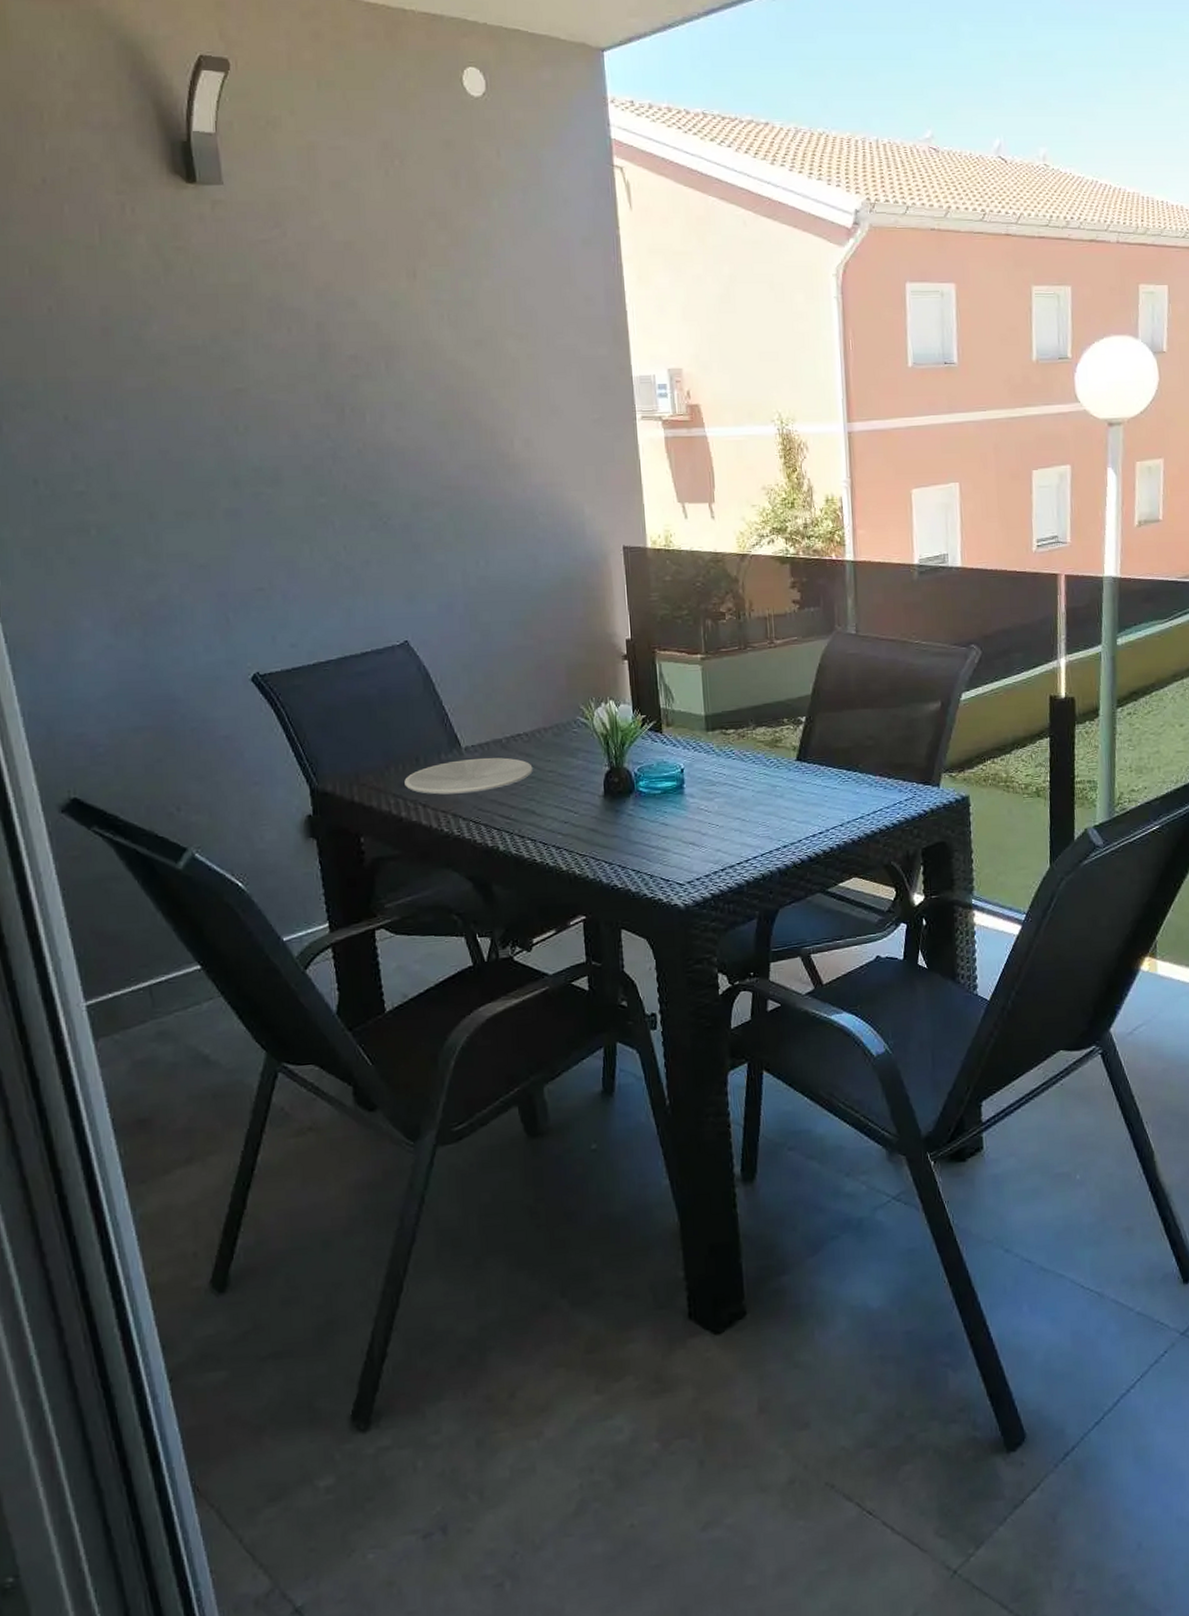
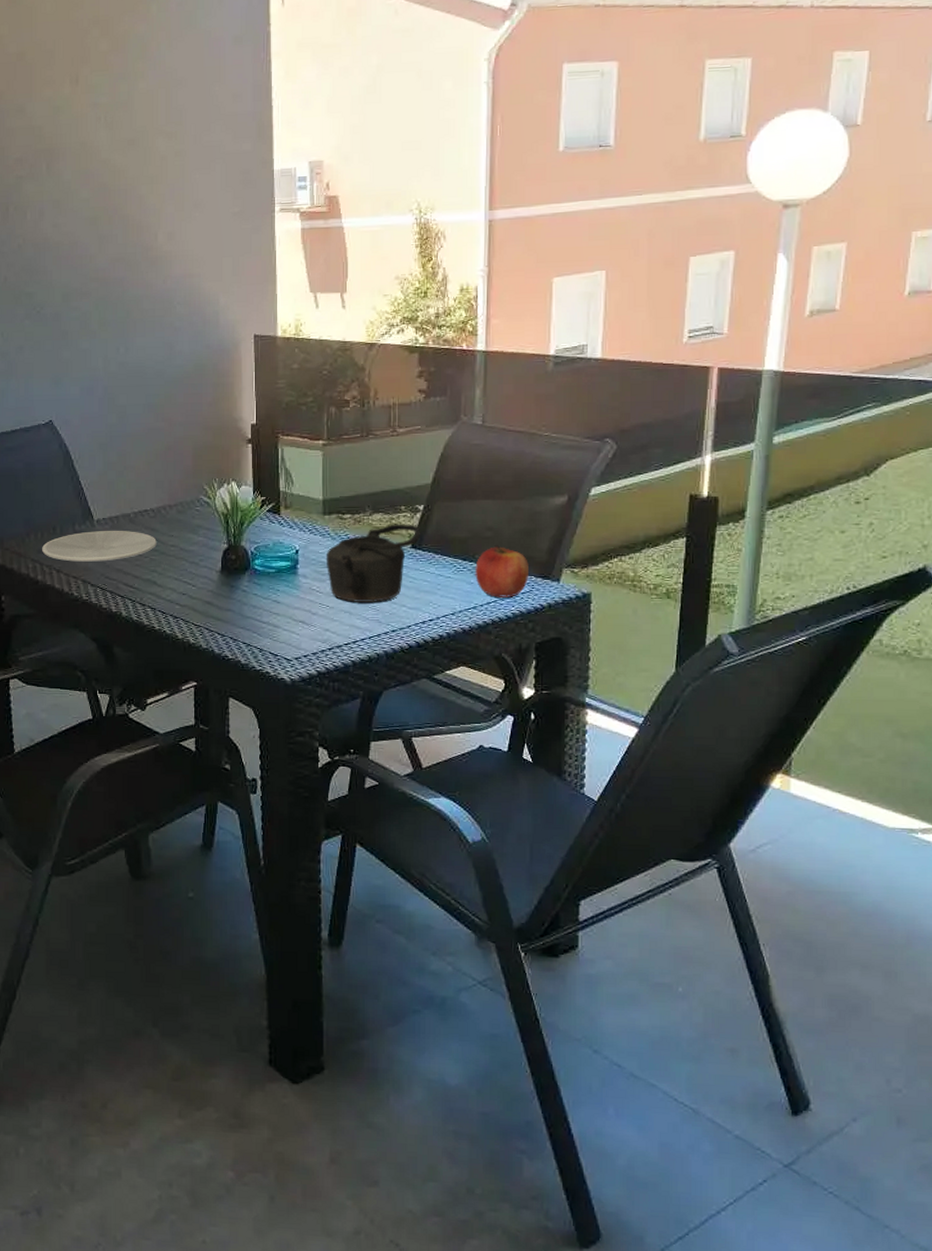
teapot: none [712,736,805,820] -> present [325,524,421,602]
apple: none [859,752,911,806] -> present [475,544,529,597]

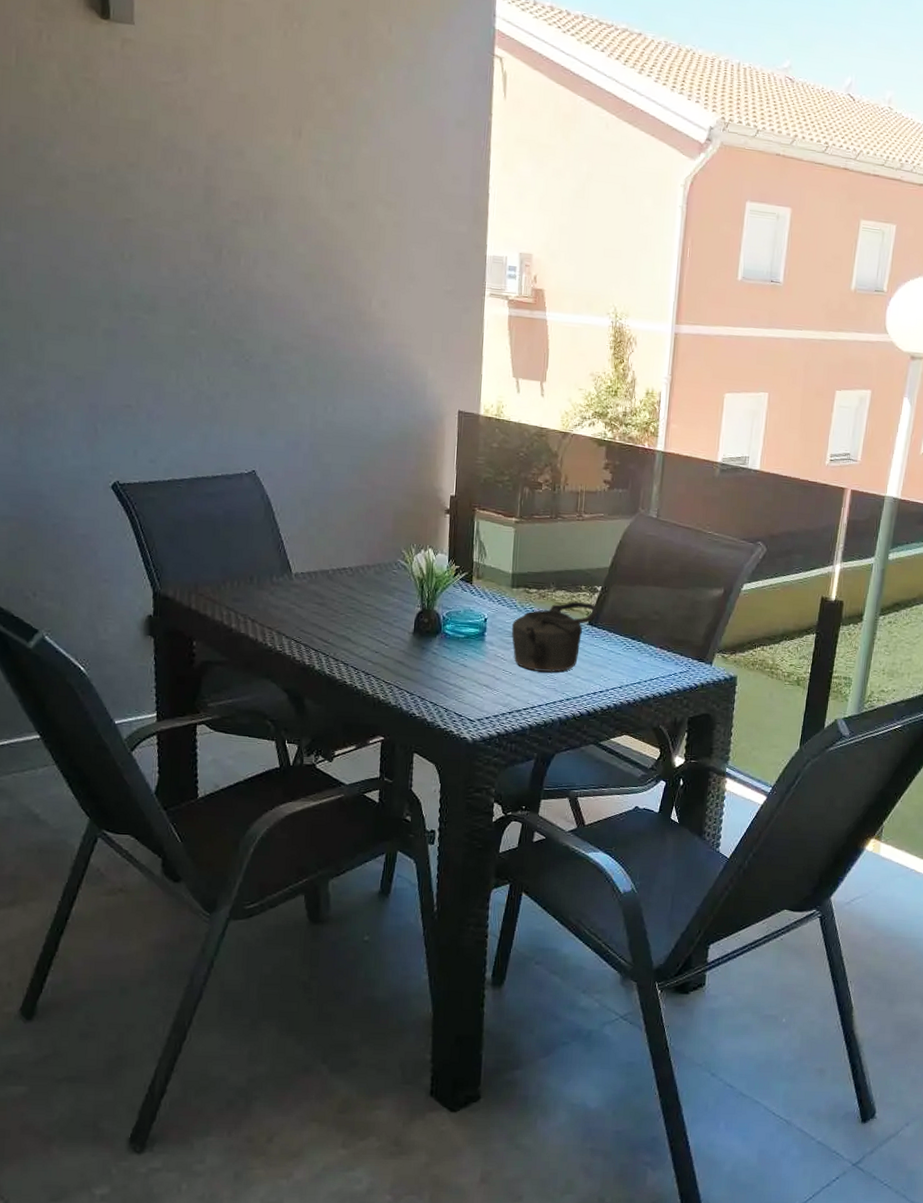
plate: present [42,531,157,562] -> none [238,584,353,615]
apple: present [475,544,529,597] -> none [641,627,687,676]

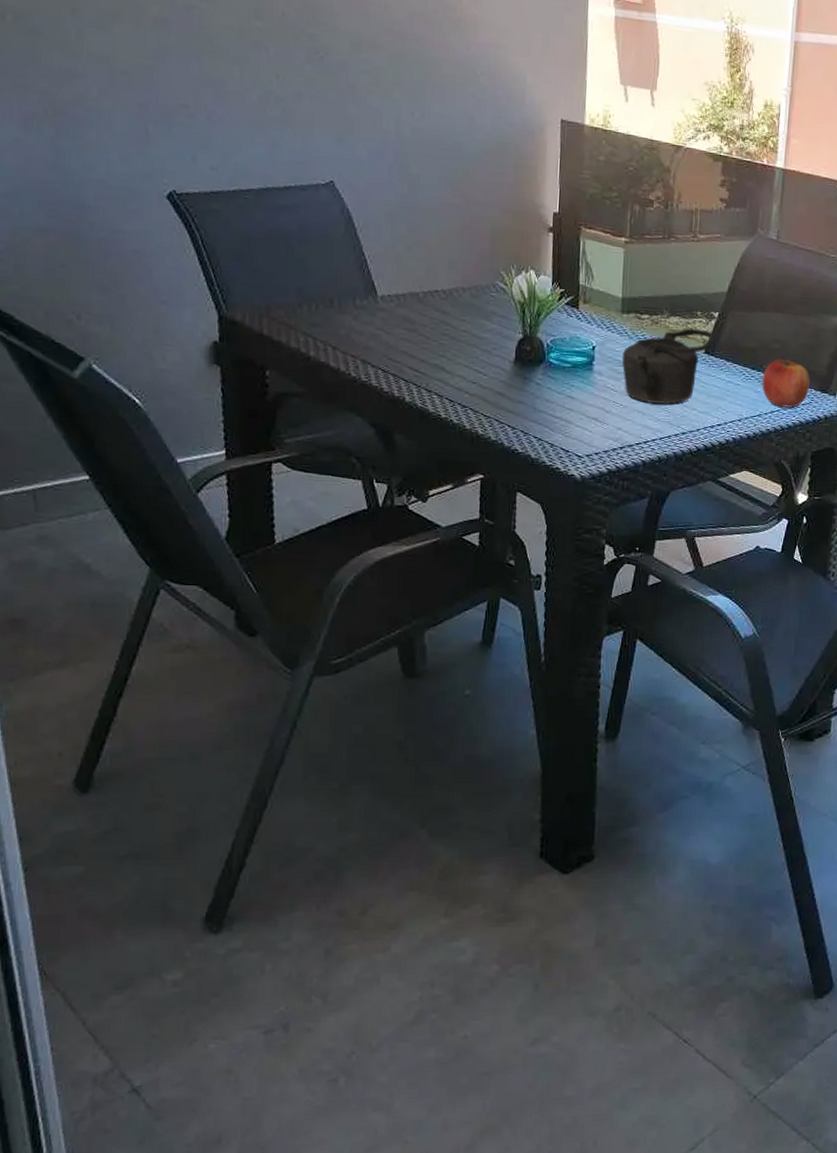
apple: none [641,627,687,676] -> present [762,356,810,408]

